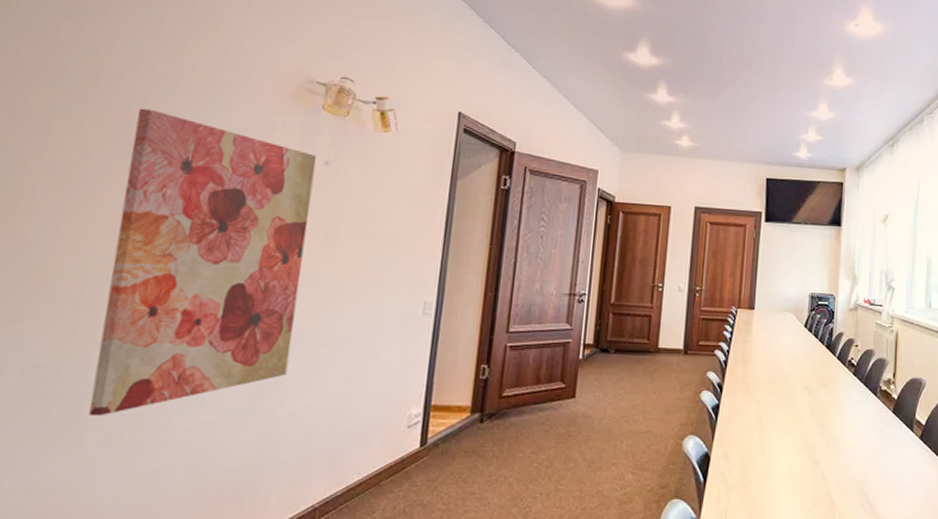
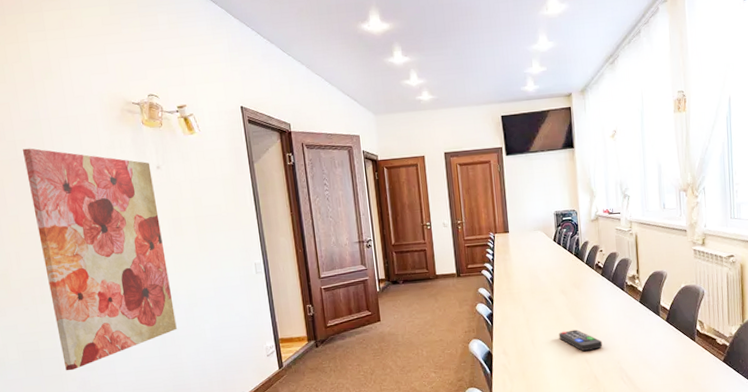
remote control: none [795,437,845,465] -> present [559,329,603,351]

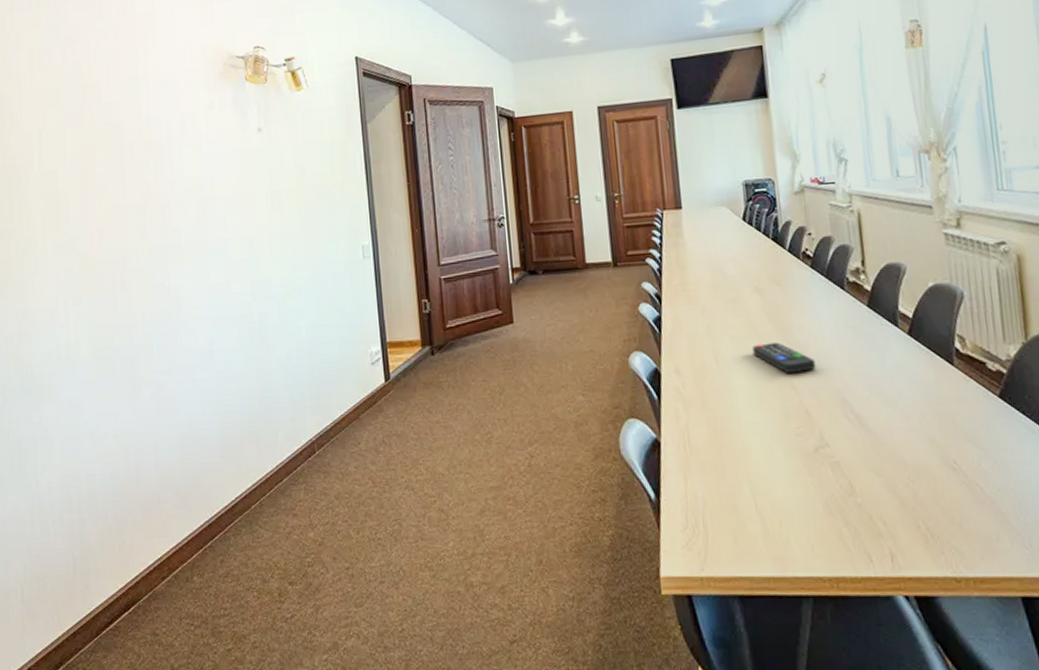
wall art: present [23,148,177,371] -> none [118,110,267,374]

